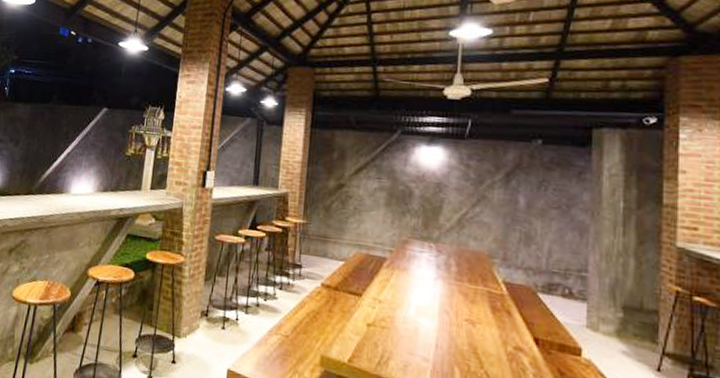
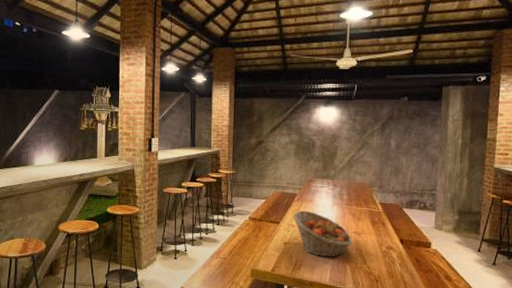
fruit basket: none [381,280,464,353] -> present [293,210,353,257]

